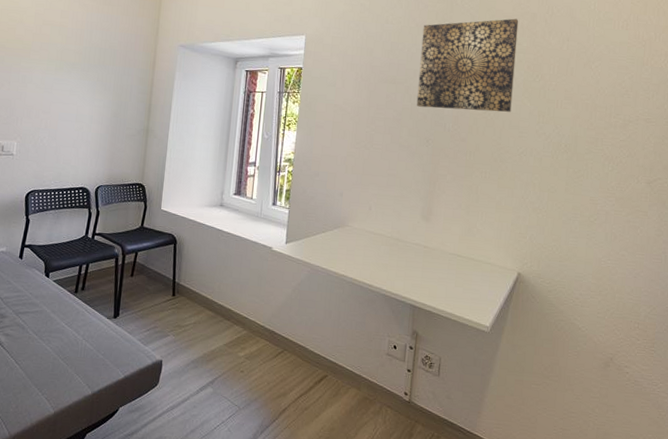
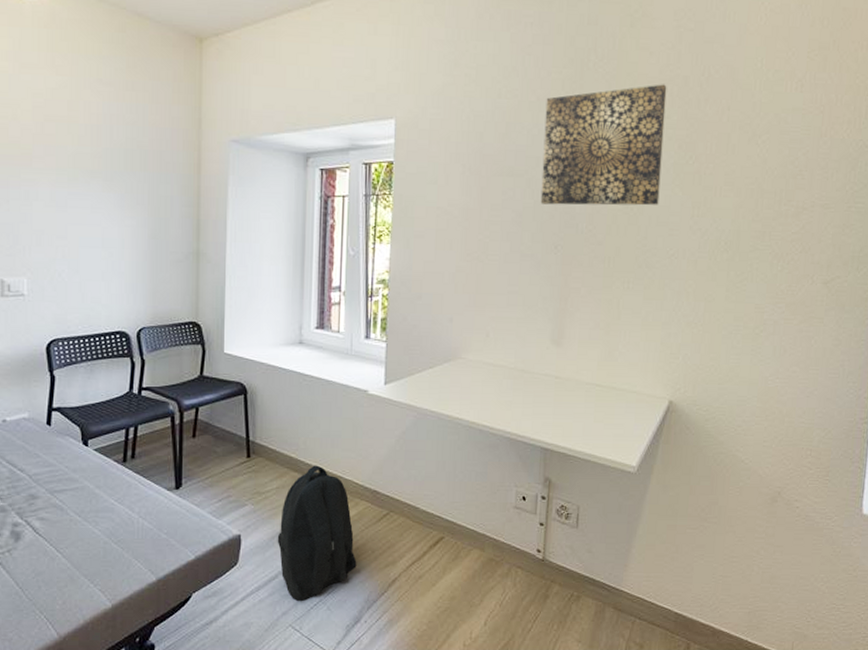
backpack: none [191,306,255,421] -> present [277,465,357,601]

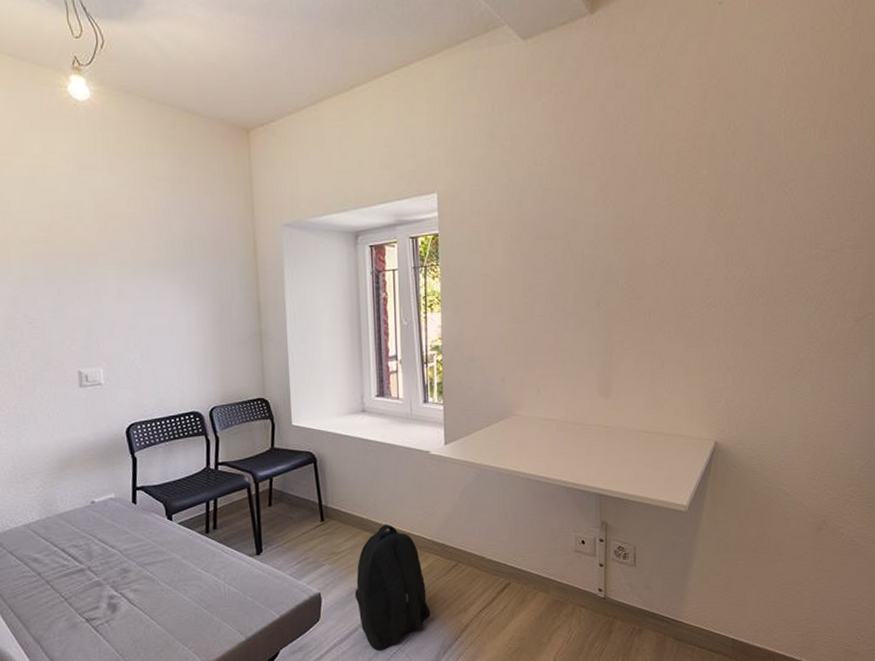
wall art: present [540,84,667,206] -> none [580,141,695,264]

